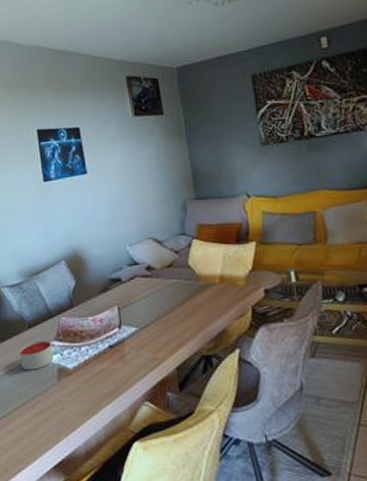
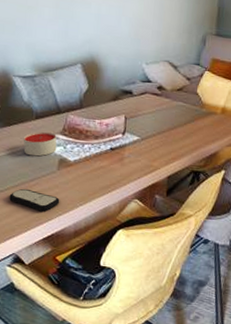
remote control: none [12,409,66,434] -> present [9,188,60,212]

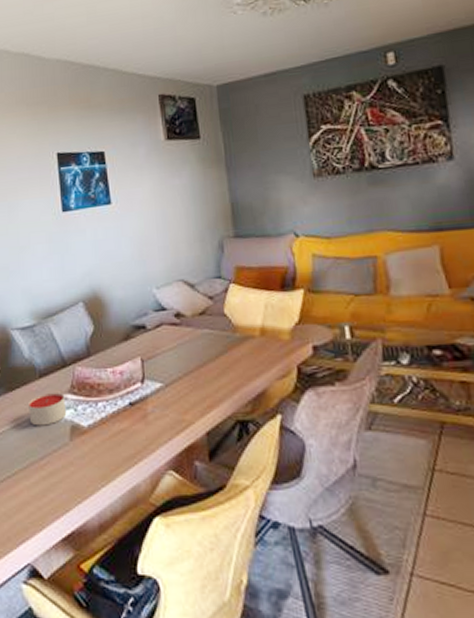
remote control: present [9,188,60,212] -> none [18,470,77,500]

